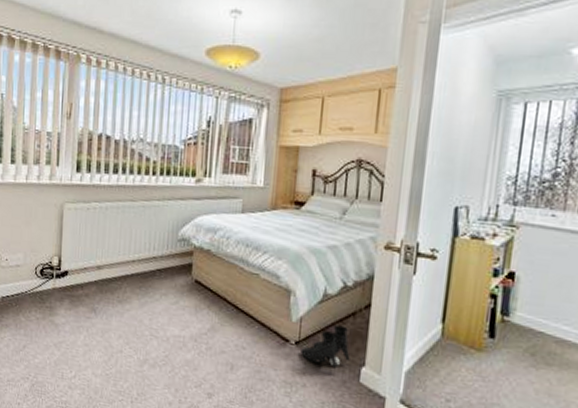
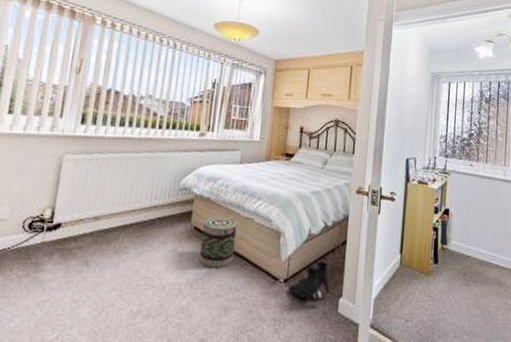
basket: none [201,270,241,325] -> present [198,216,237,268]

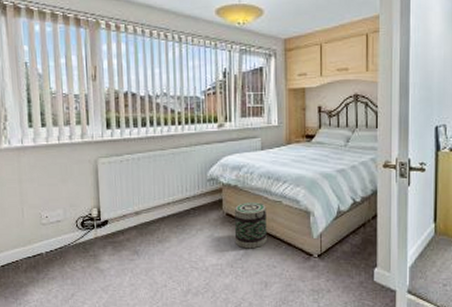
boots: present [288,261,330,302] -> none [323,236,364,273]

